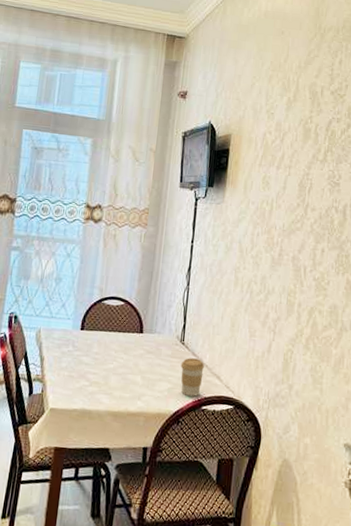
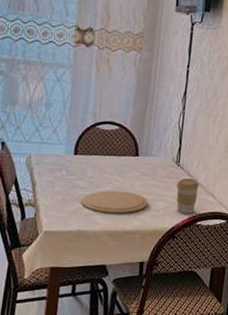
plate: none [85,368,152,394] -> present [80,190,148,214]

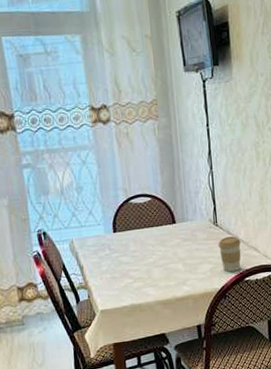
plate: present [80,190,148,214] -> none [128,259,194,285]

